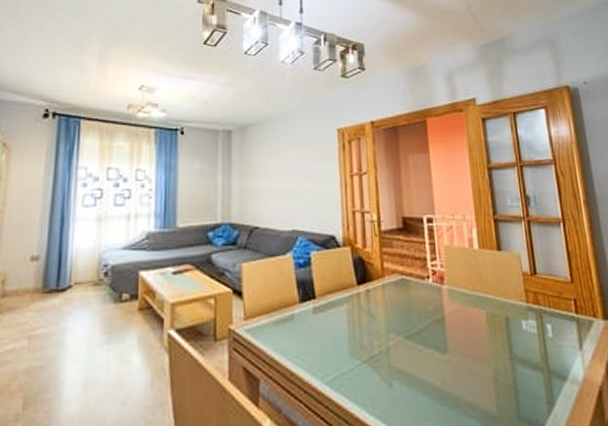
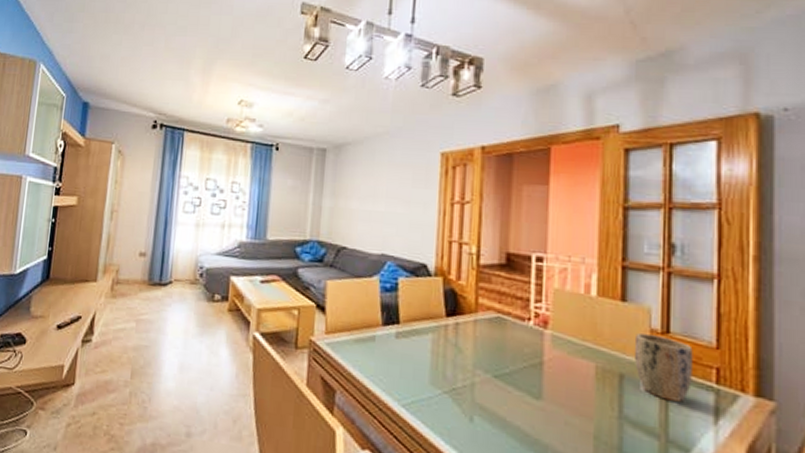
plant pot: none [512,278,559,335] -> present [634,333,693,402]

